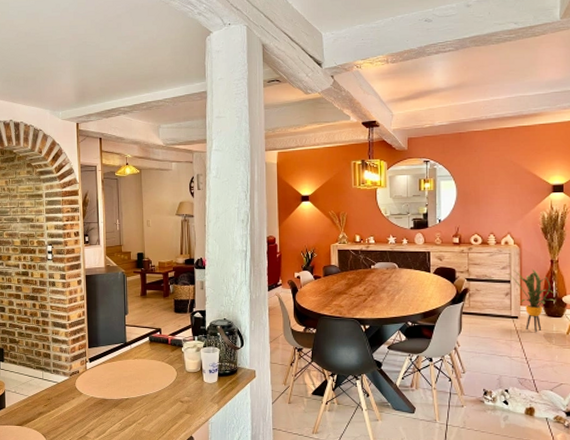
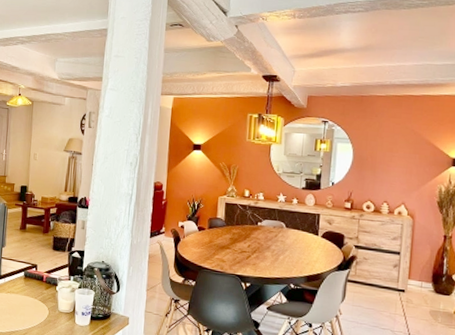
house plant: present [506,268,556,333] -> none [397,241,446,309]

